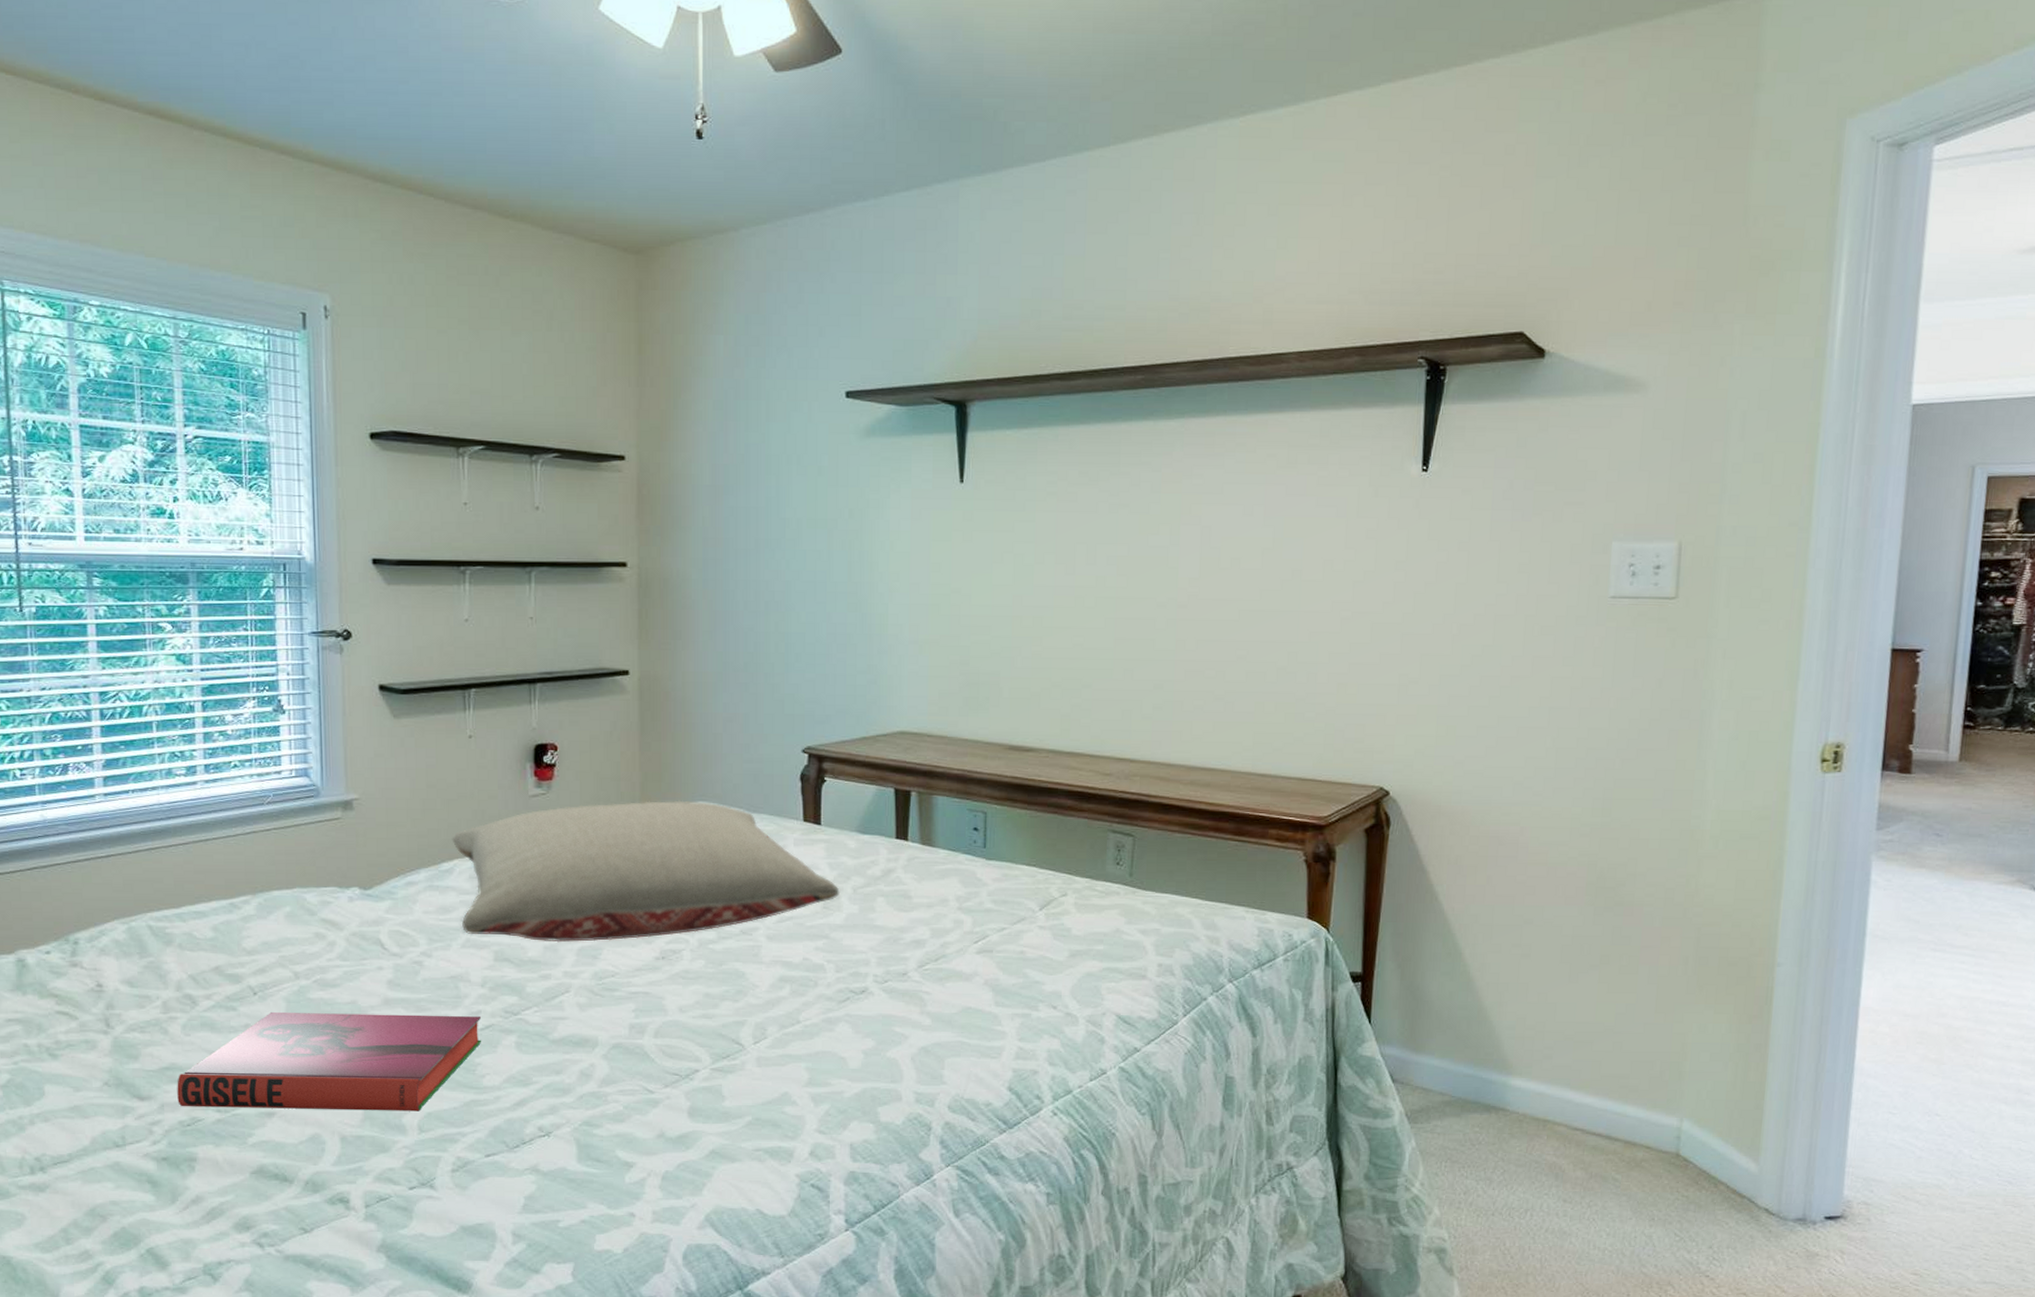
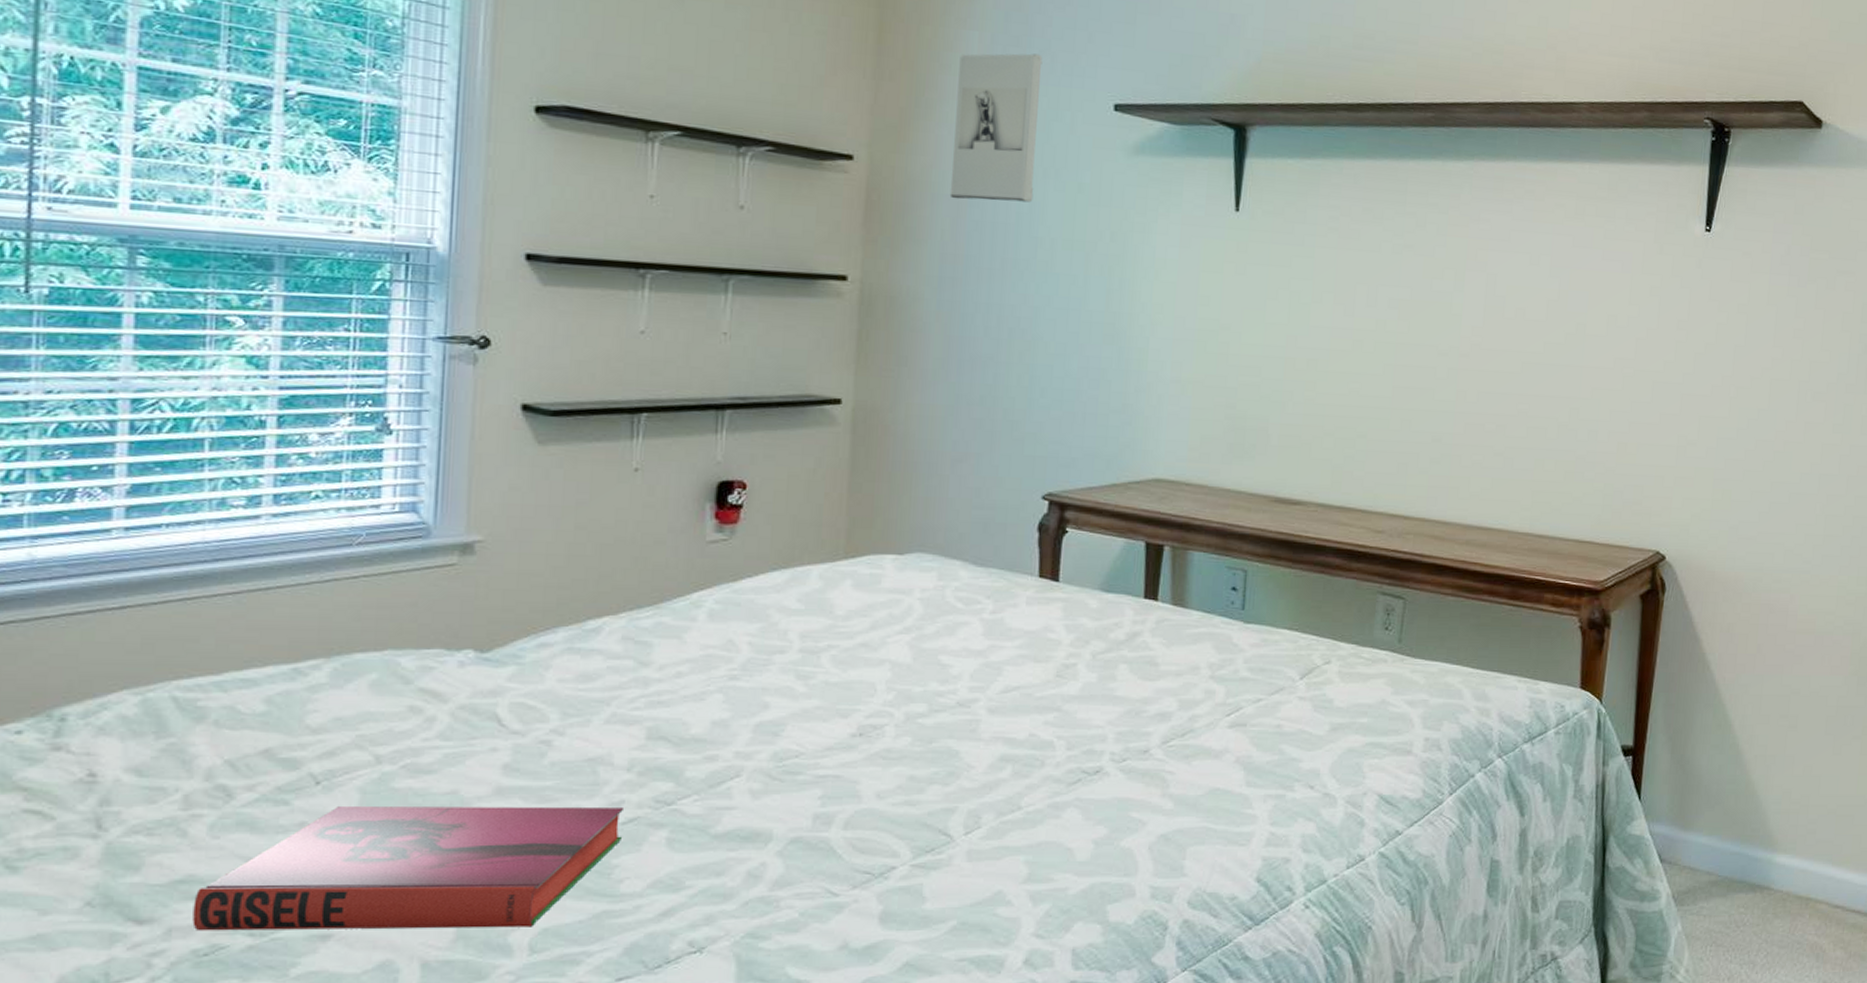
pillow: present [452,800,840,943] -> none [602,550,1077,717]
wall sculpture: none [707,351,780,489] -> present [949,53,1043,203]

